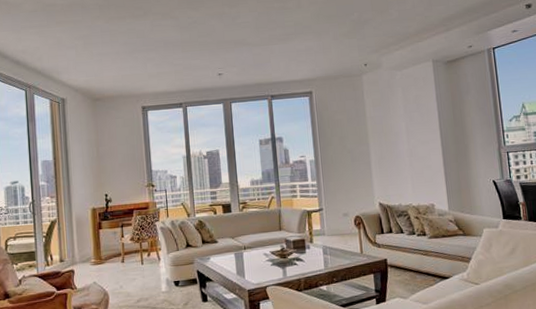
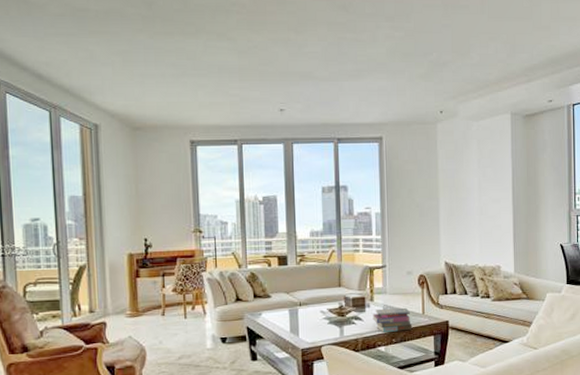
books: none [313,247,352,273] -> present [372,307,413,333]

